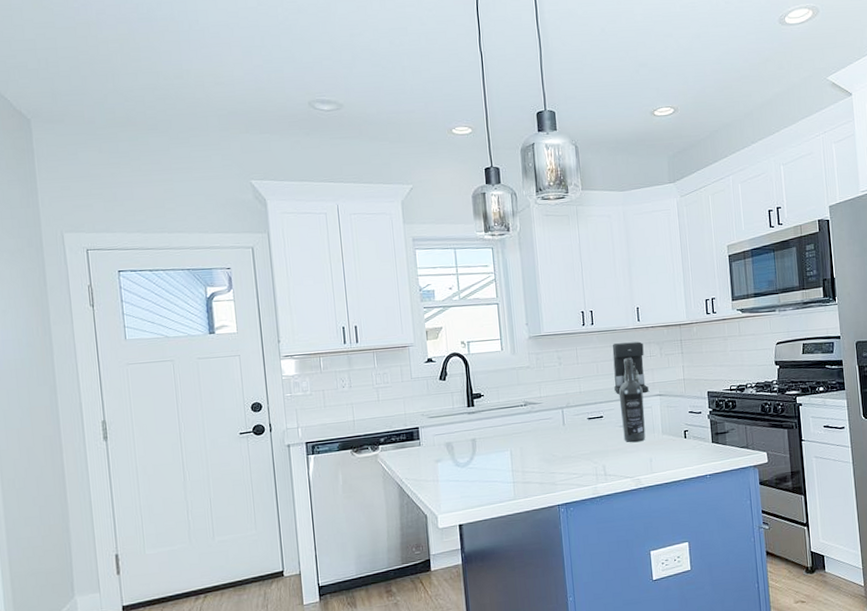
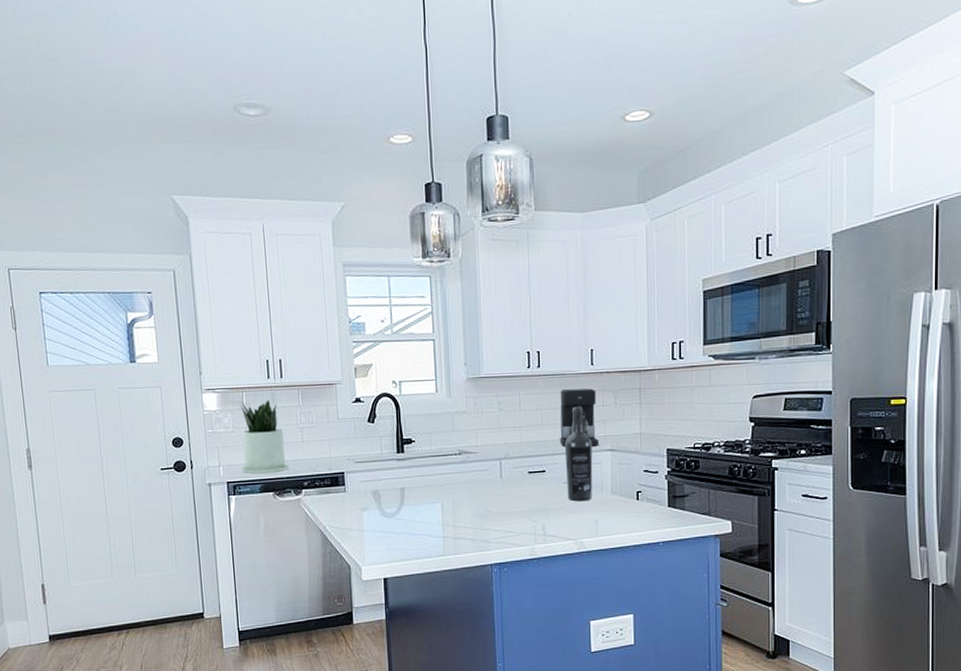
planter: none [318,363,367,434] -> present [240,400,291,474]

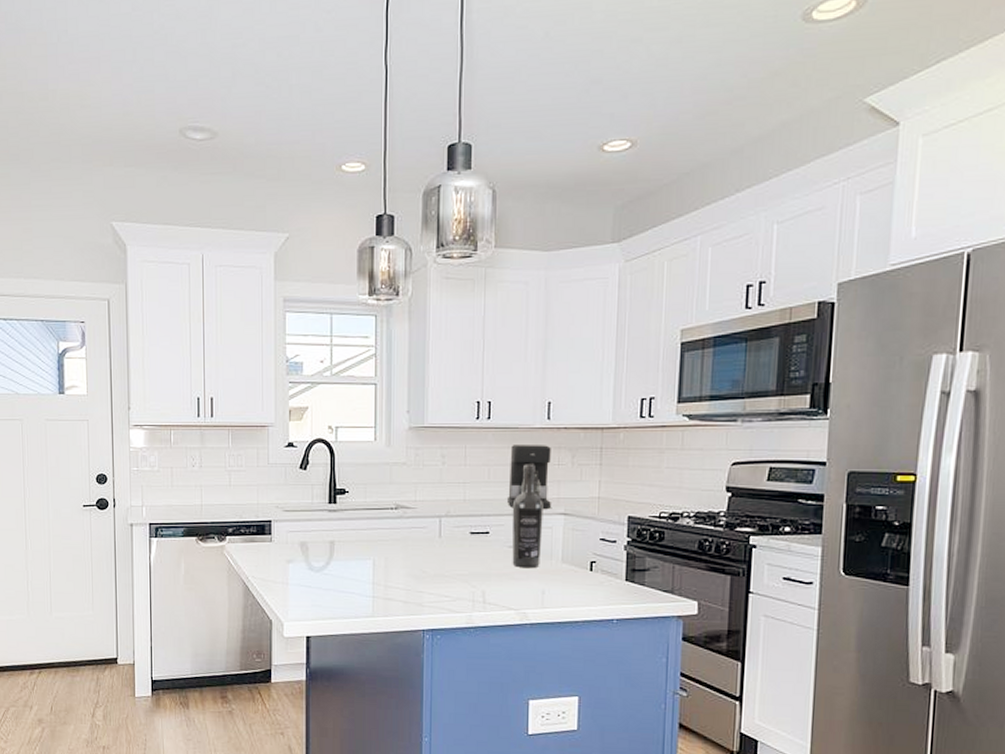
planter: present [240,400,291,474] -> none [165,440,216,517]

